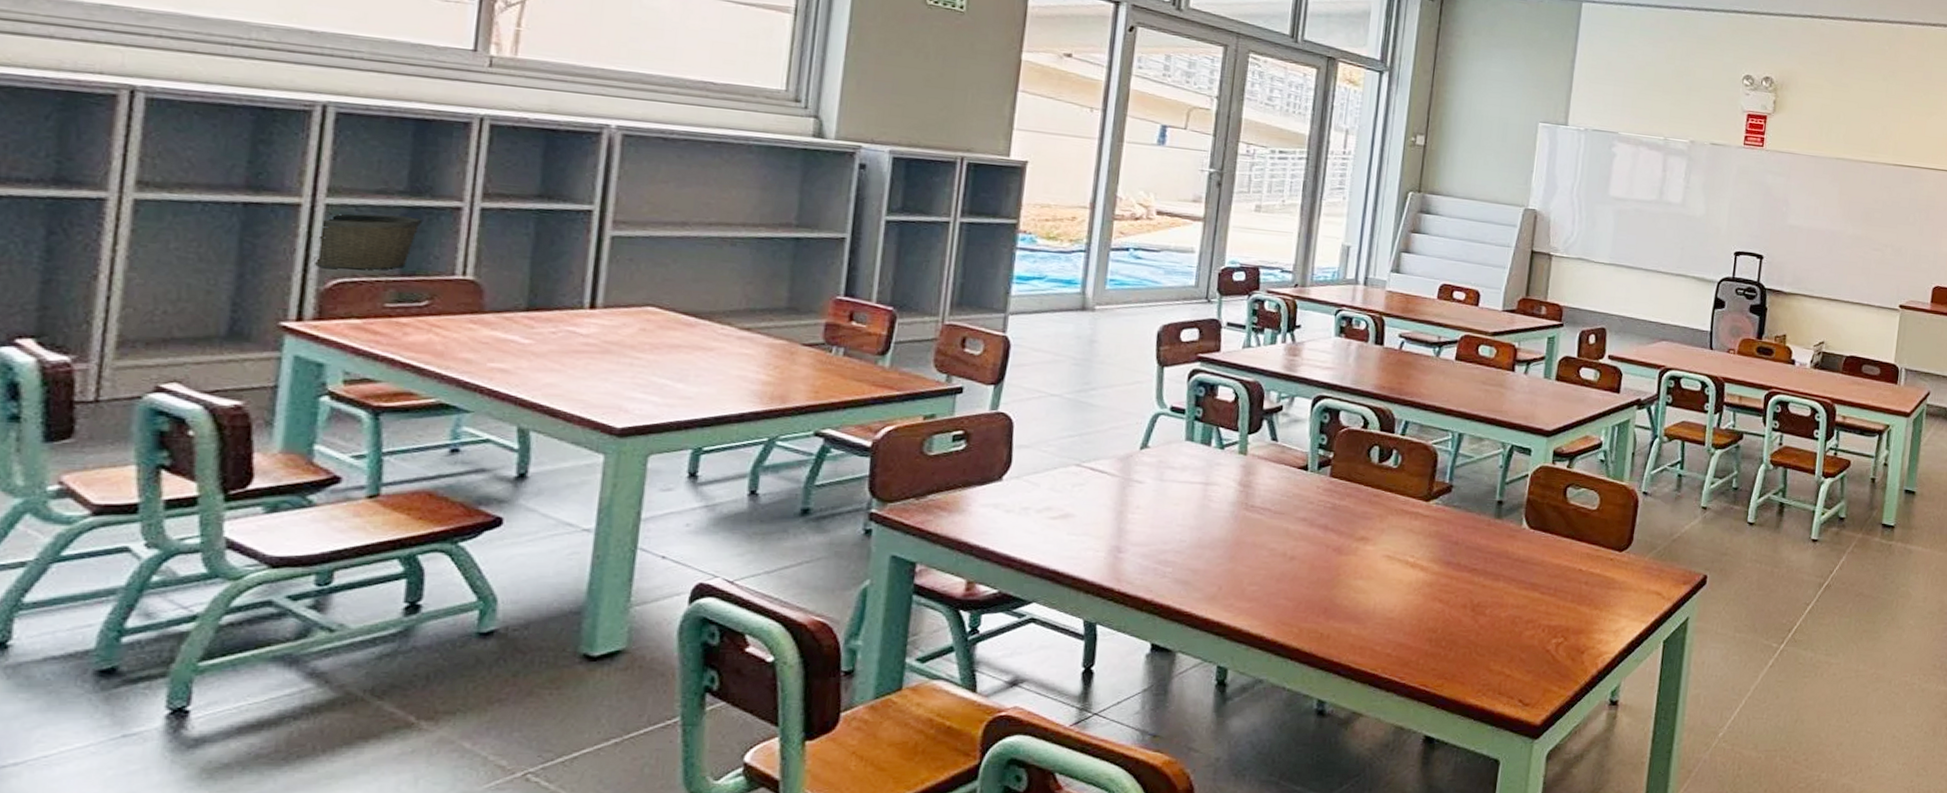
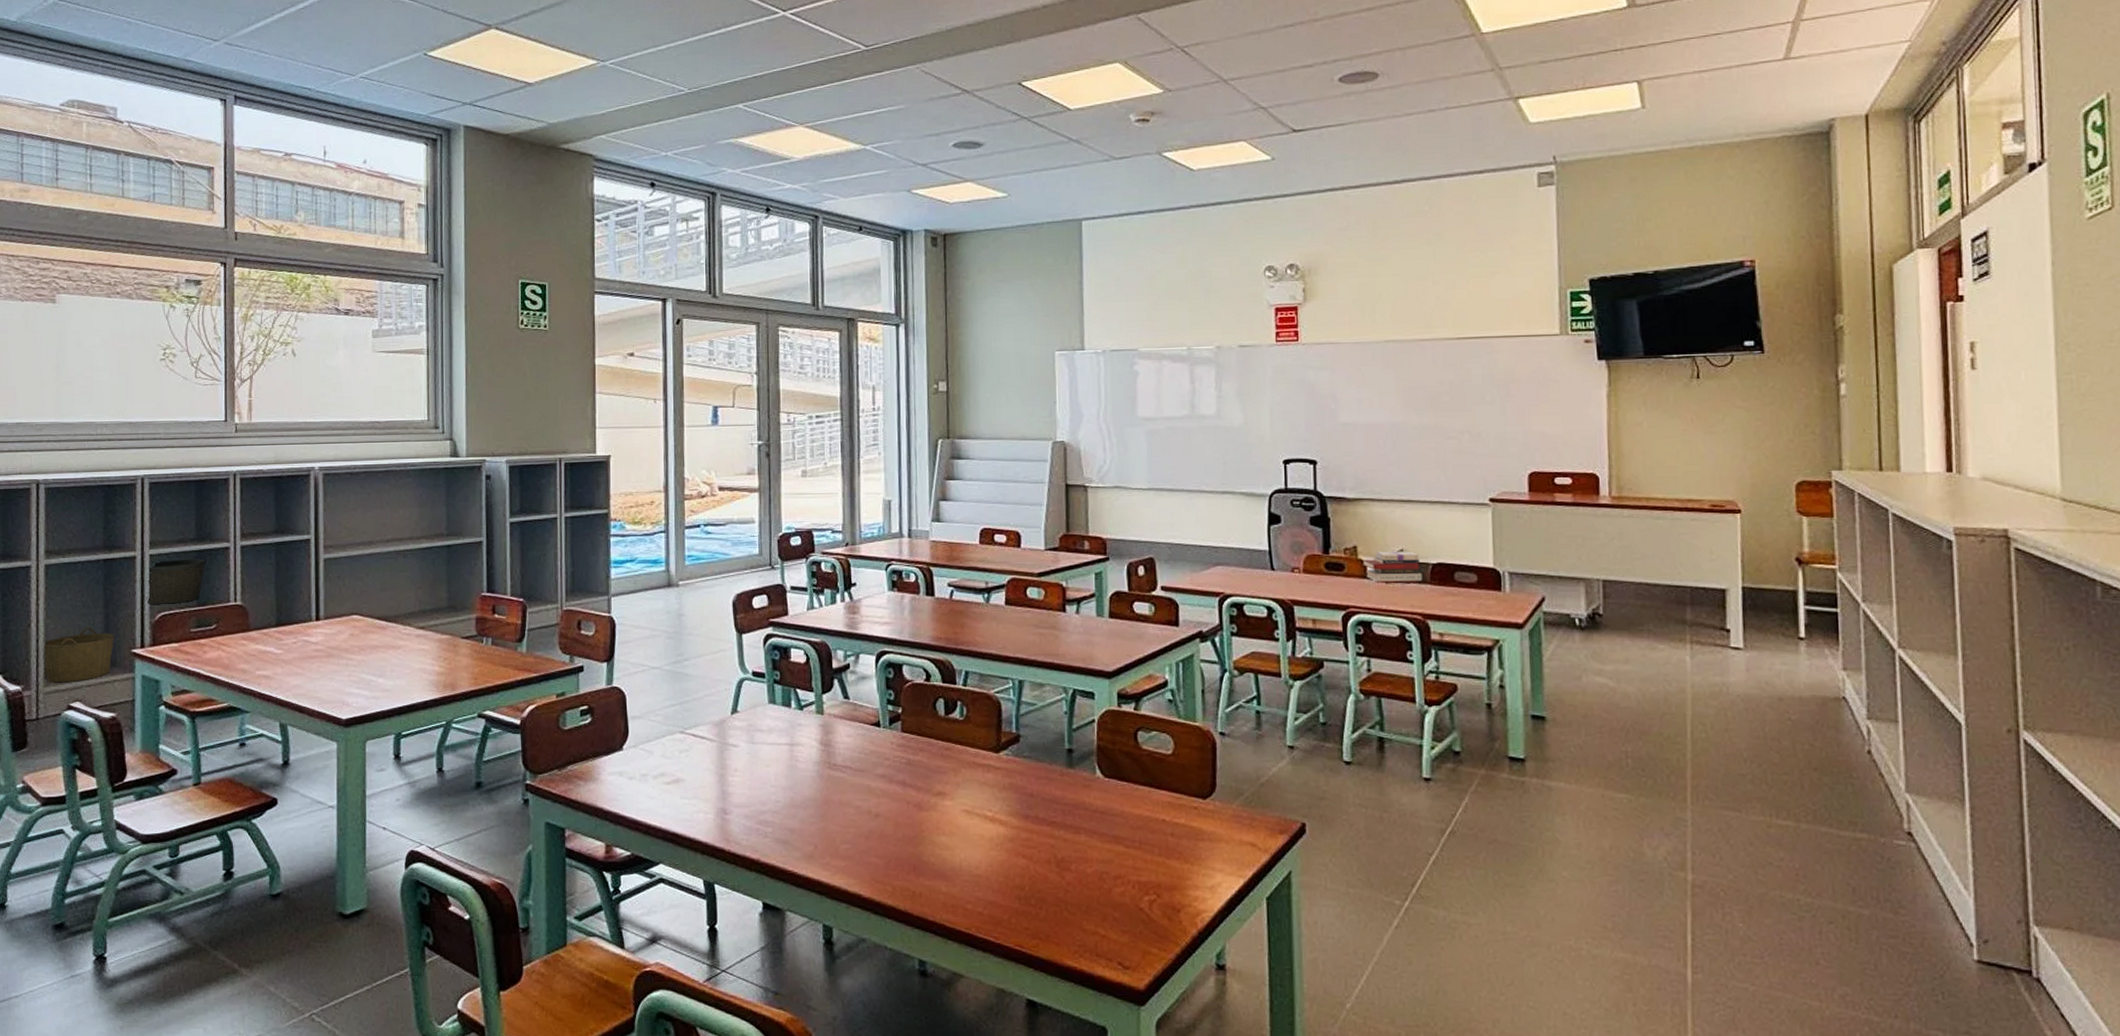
basket: none [116,287,251,357] -> present [42,627,114,683]
books: none [1789,341,1837,372] -> present [1363,551,1422,584]

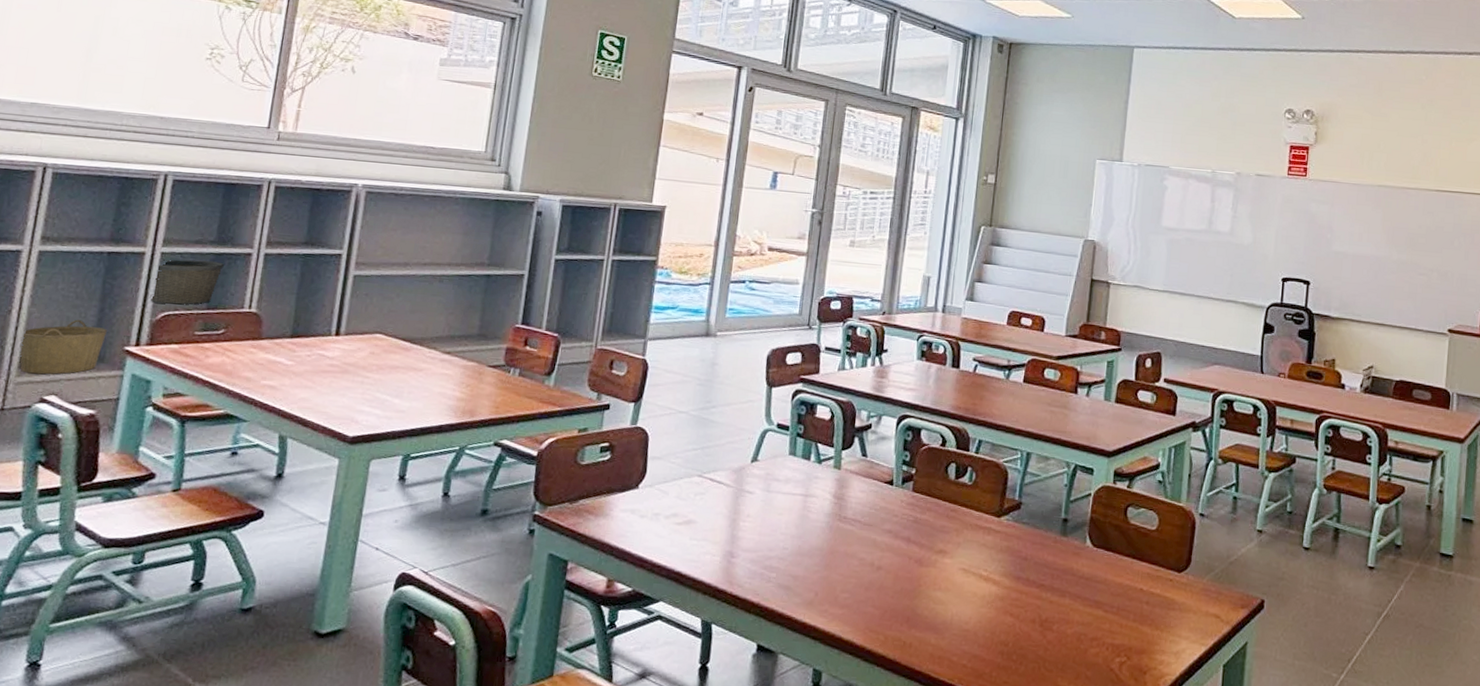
books: present [1363,551,1422,584] -> none [1339,365,1387,397]

